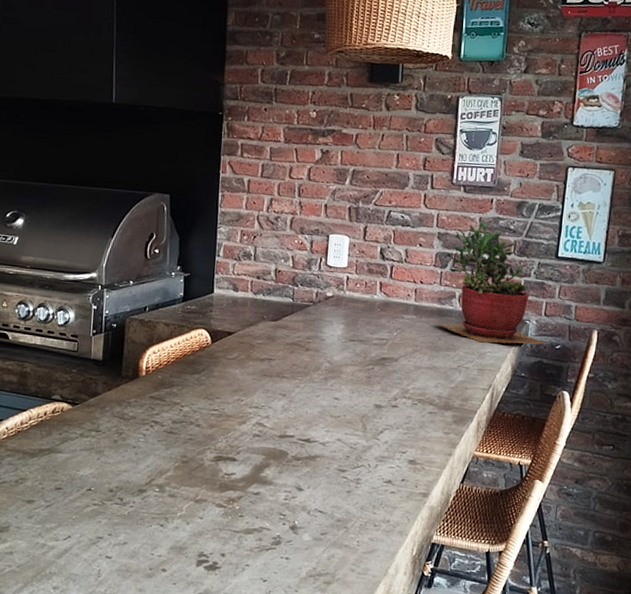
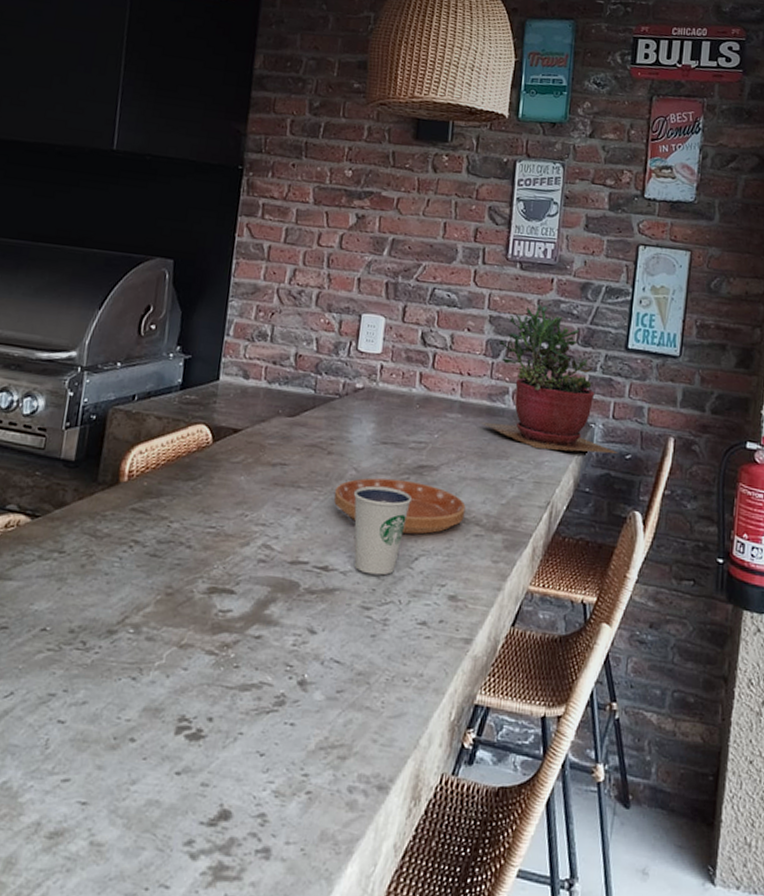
saucer: none [312,368,421,413] -> present [334,478,466,535]
dixie cup: none [328,375,376,445] -> present [353,485,412,576]

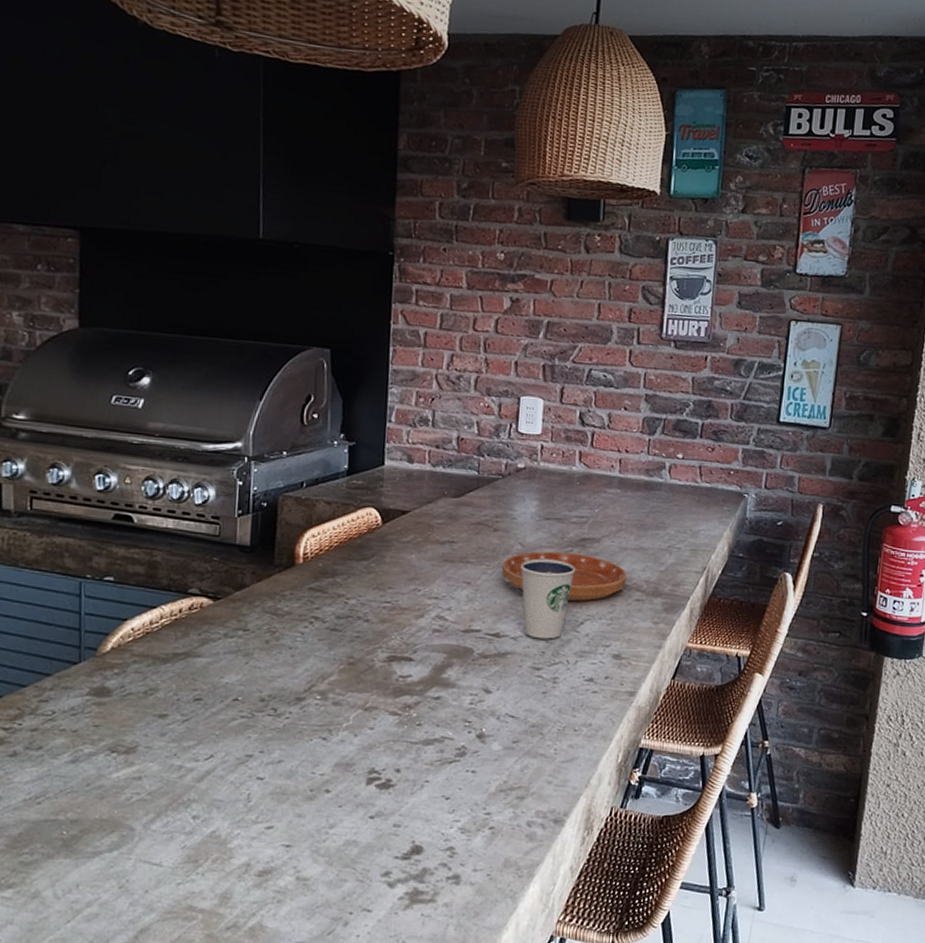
succulent plant: present [480,304,618,454] -> none [638,381,770,522]

